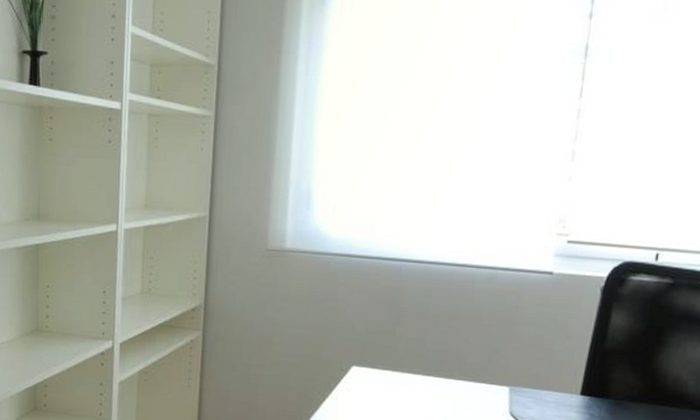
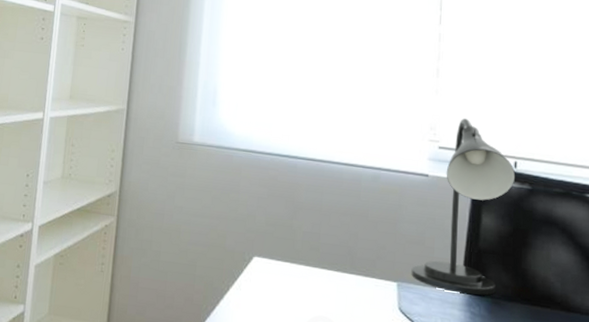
desk lamp: none [525,207,656,397] -> present [411,118,516,296]

